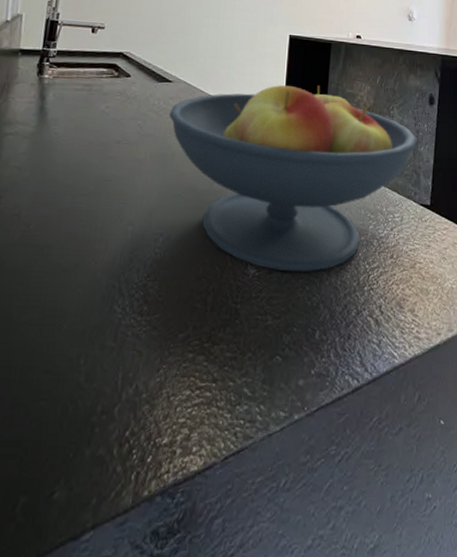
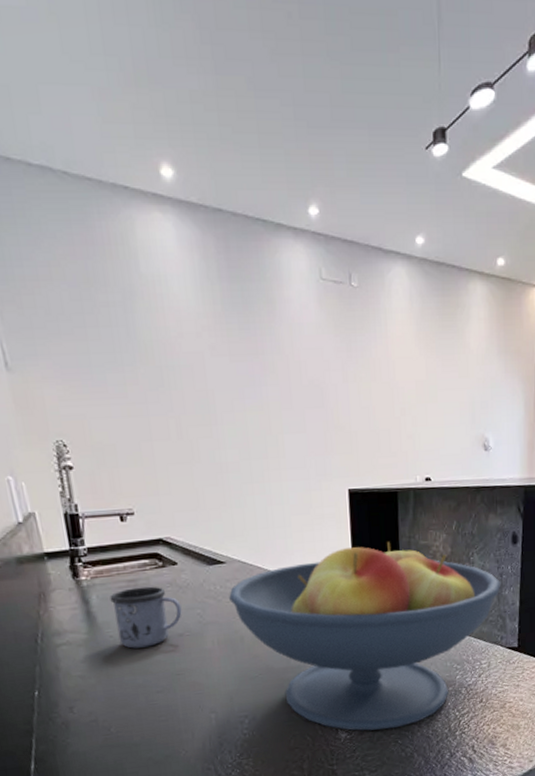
mug: none [62,91,125,149] -> present [110,586,182,649]

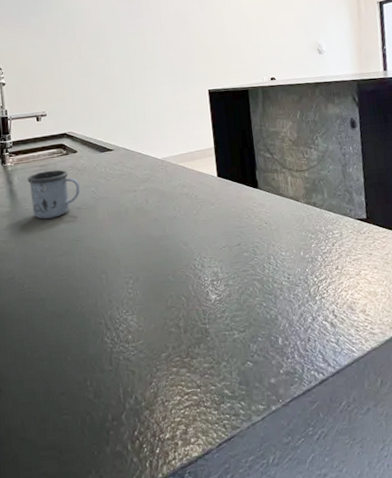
fruit bowl: present [229,542,500,731] -> none [116,130,344,293]

